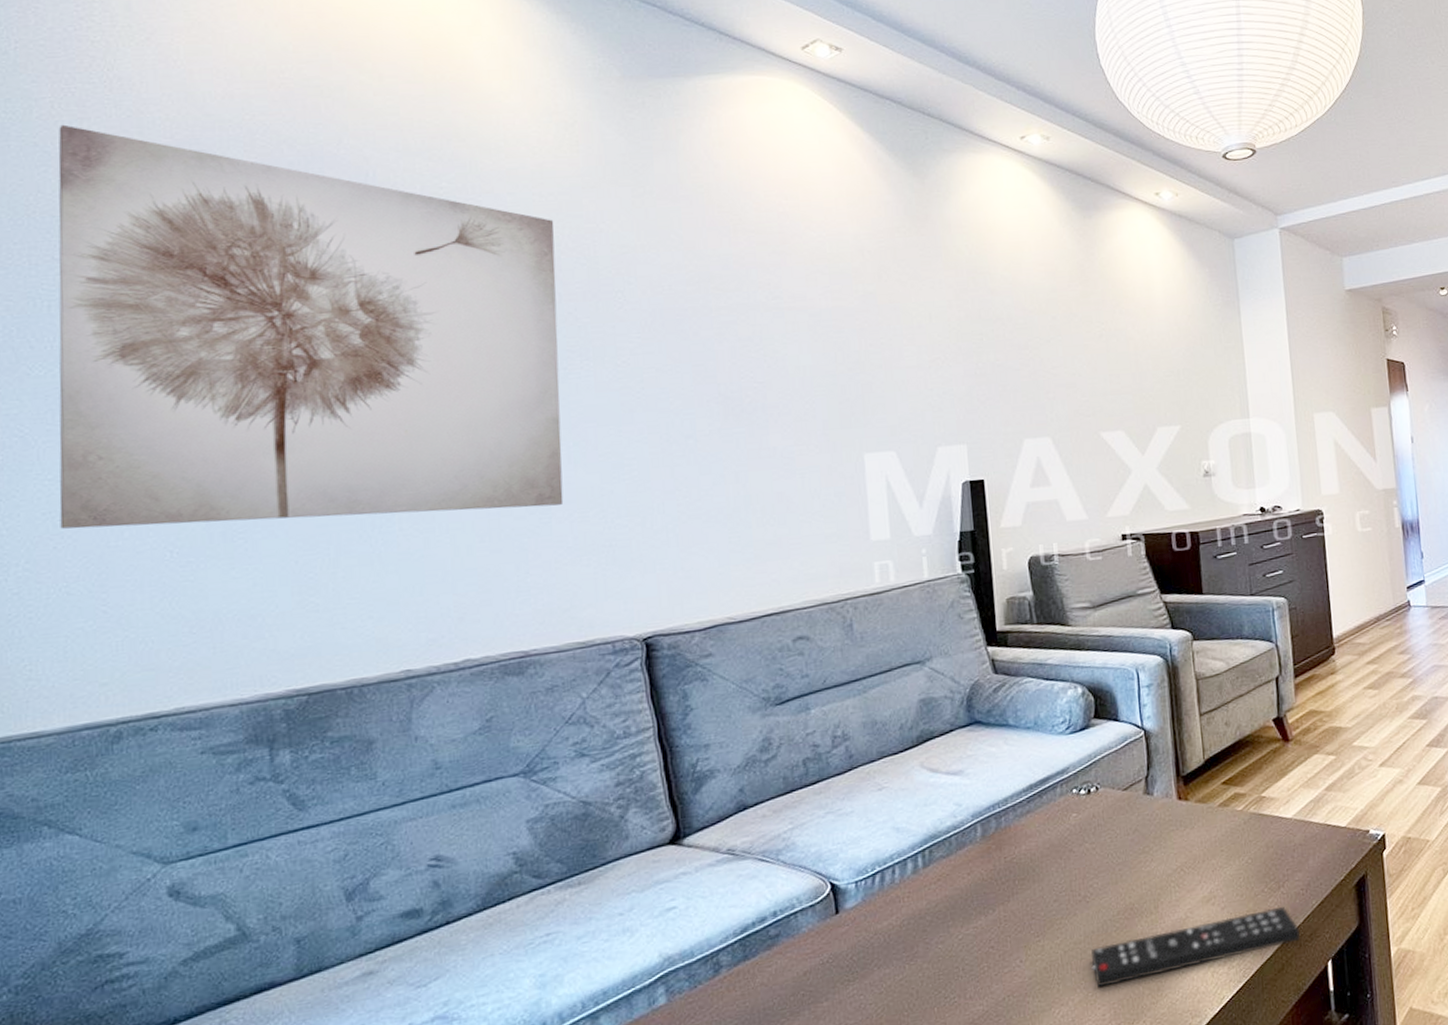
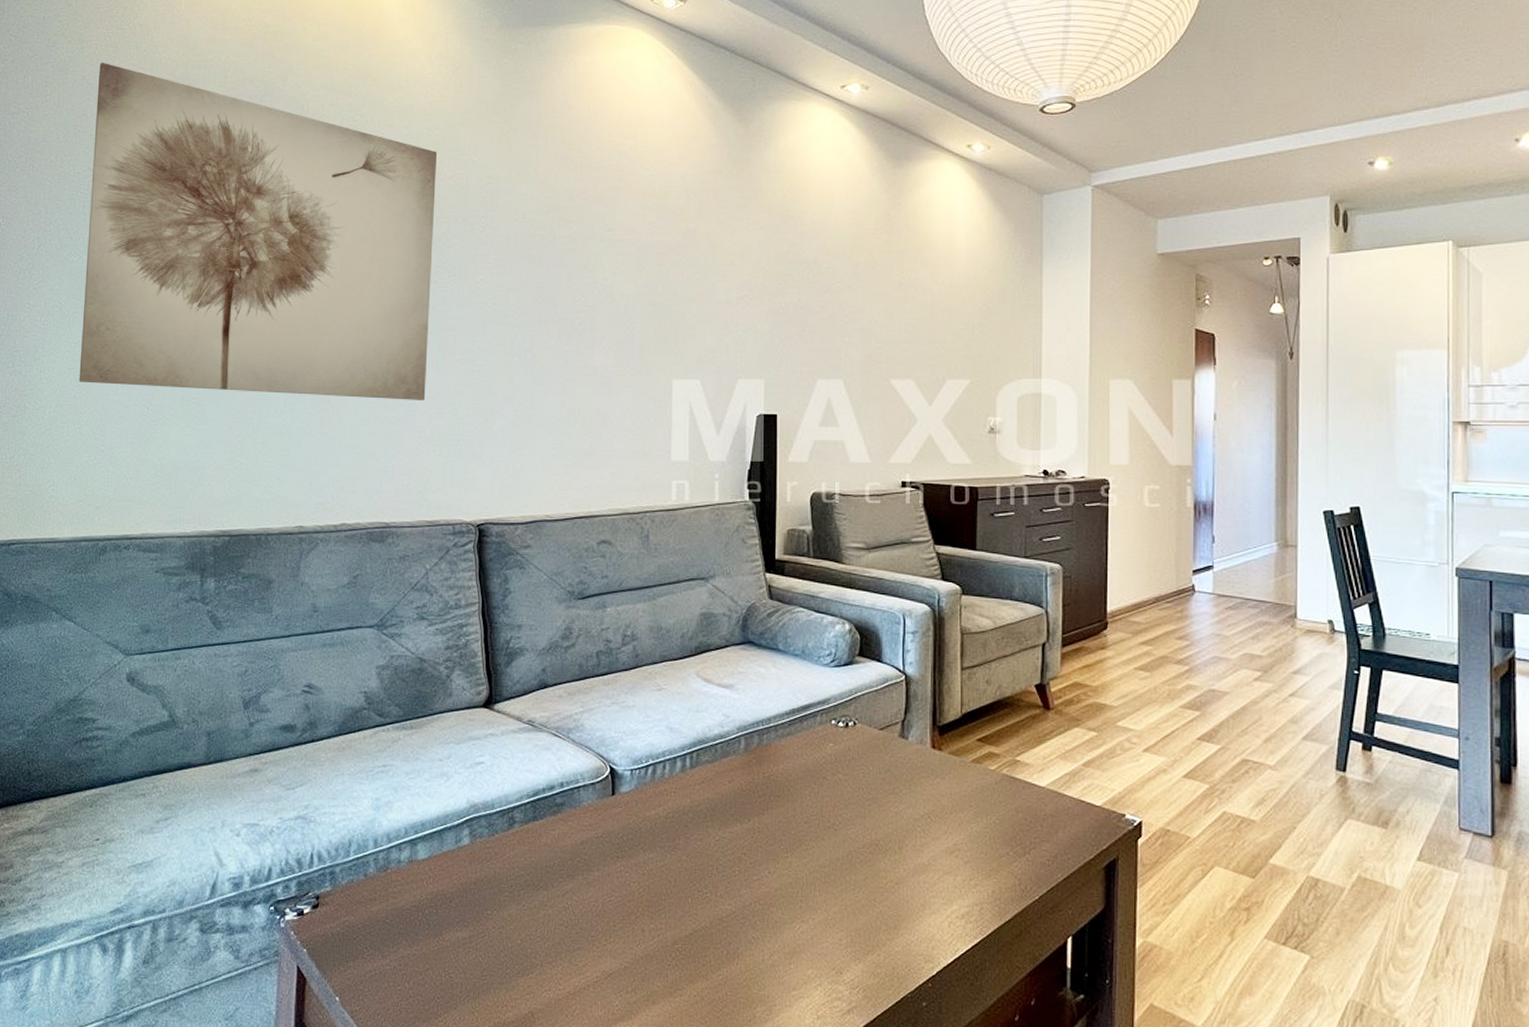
remote control: present [1091,906,1300,988] -> none [834,873,1041,914]

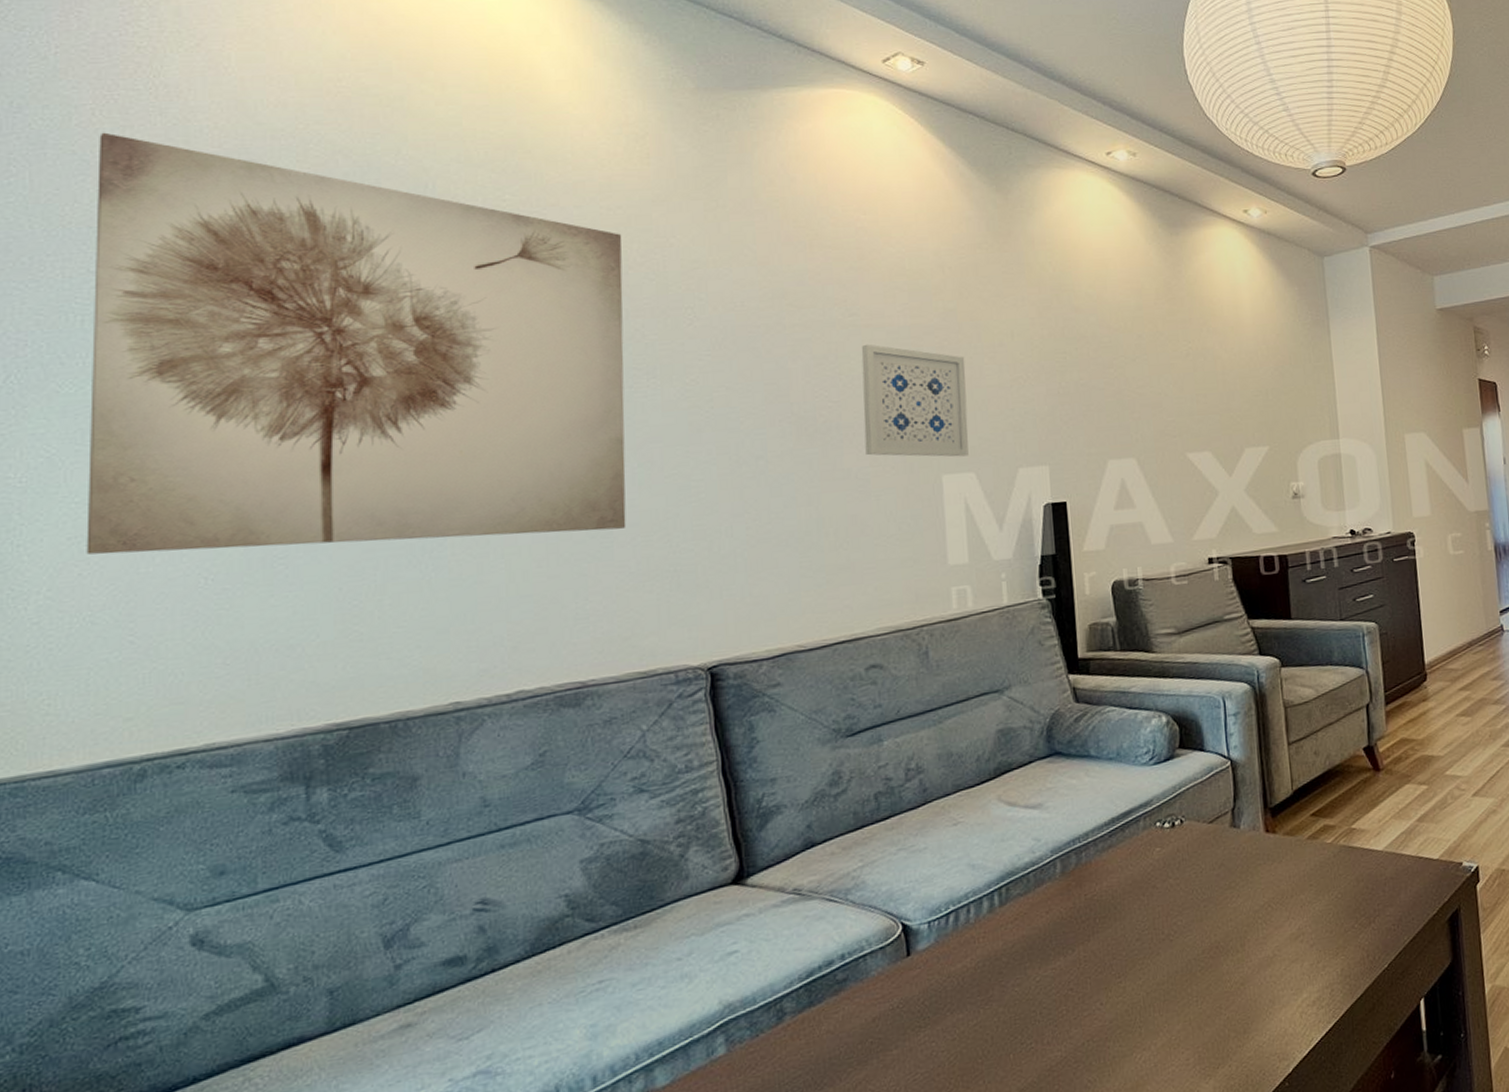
wall art: none [611,257,700,364] -> present [861,344,969,457]

